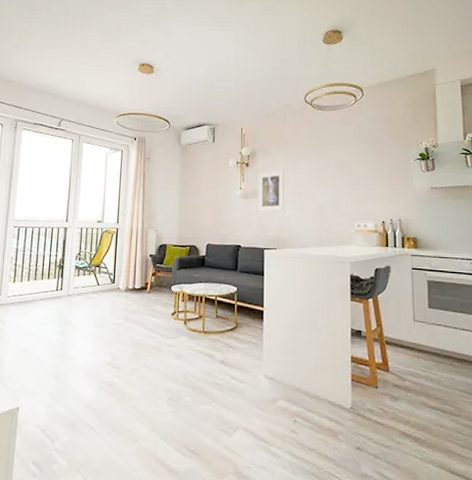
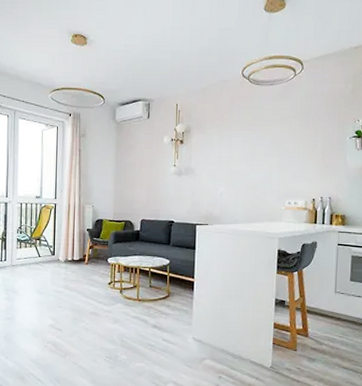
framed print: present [257,170,285,212] -> none [191,147,219,189]

